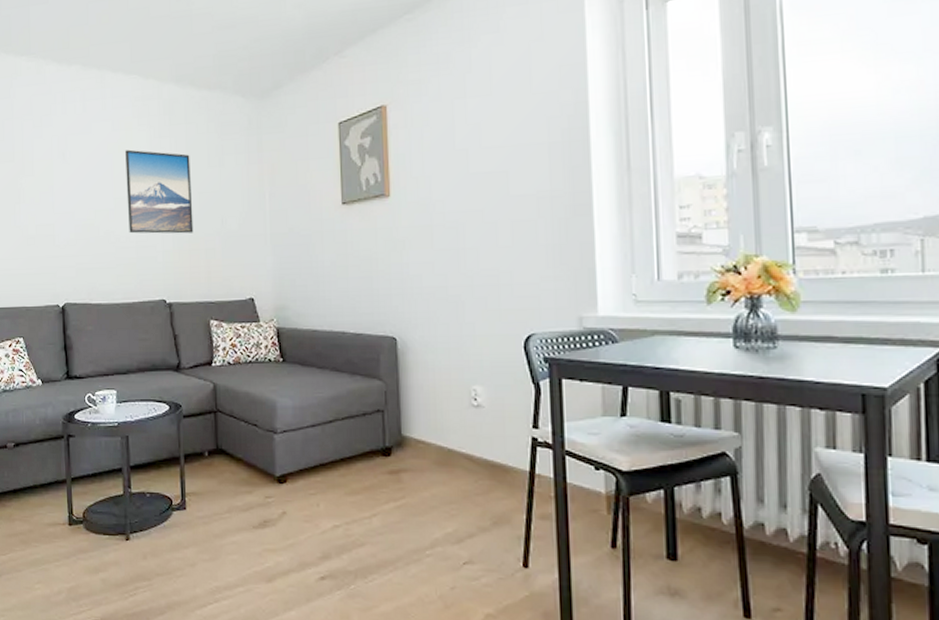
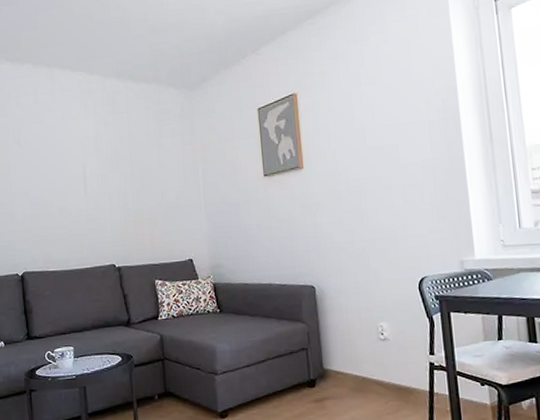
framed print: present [125,149,194,234] -> none [74,135,138,208]

